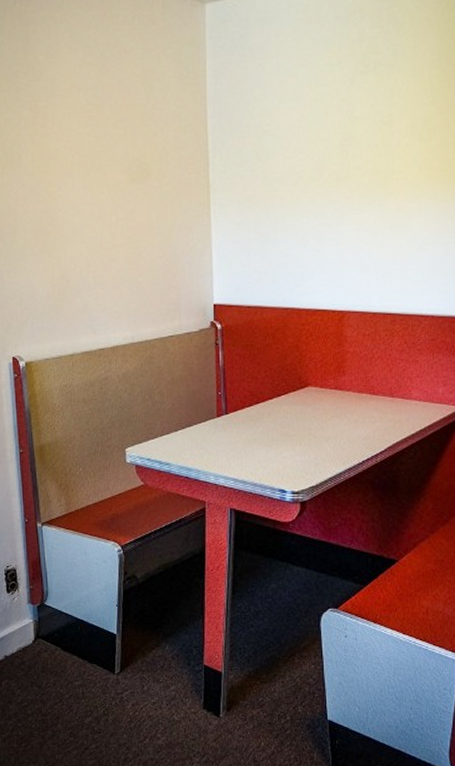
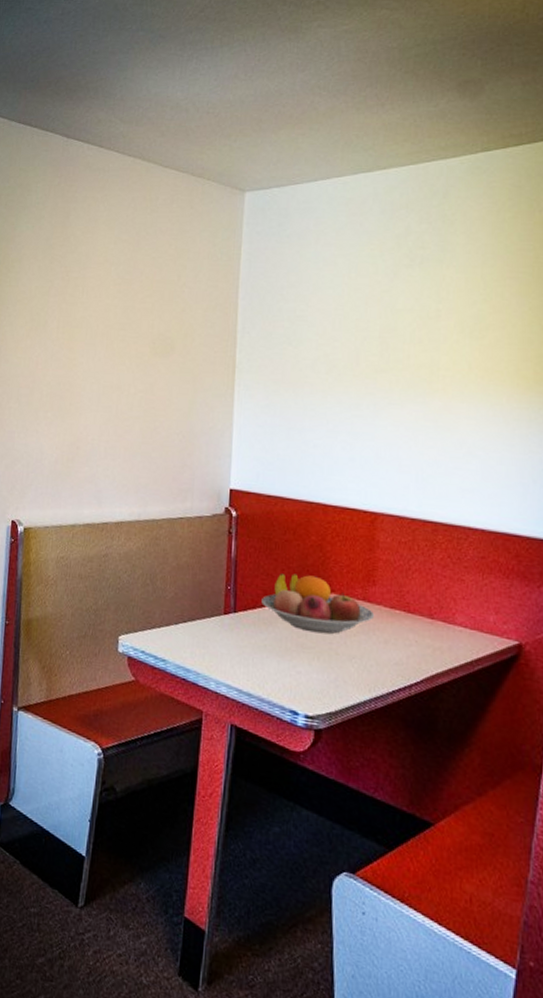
fruit bowl: none [249,373,346,422] -> present [261,574,375,634]

